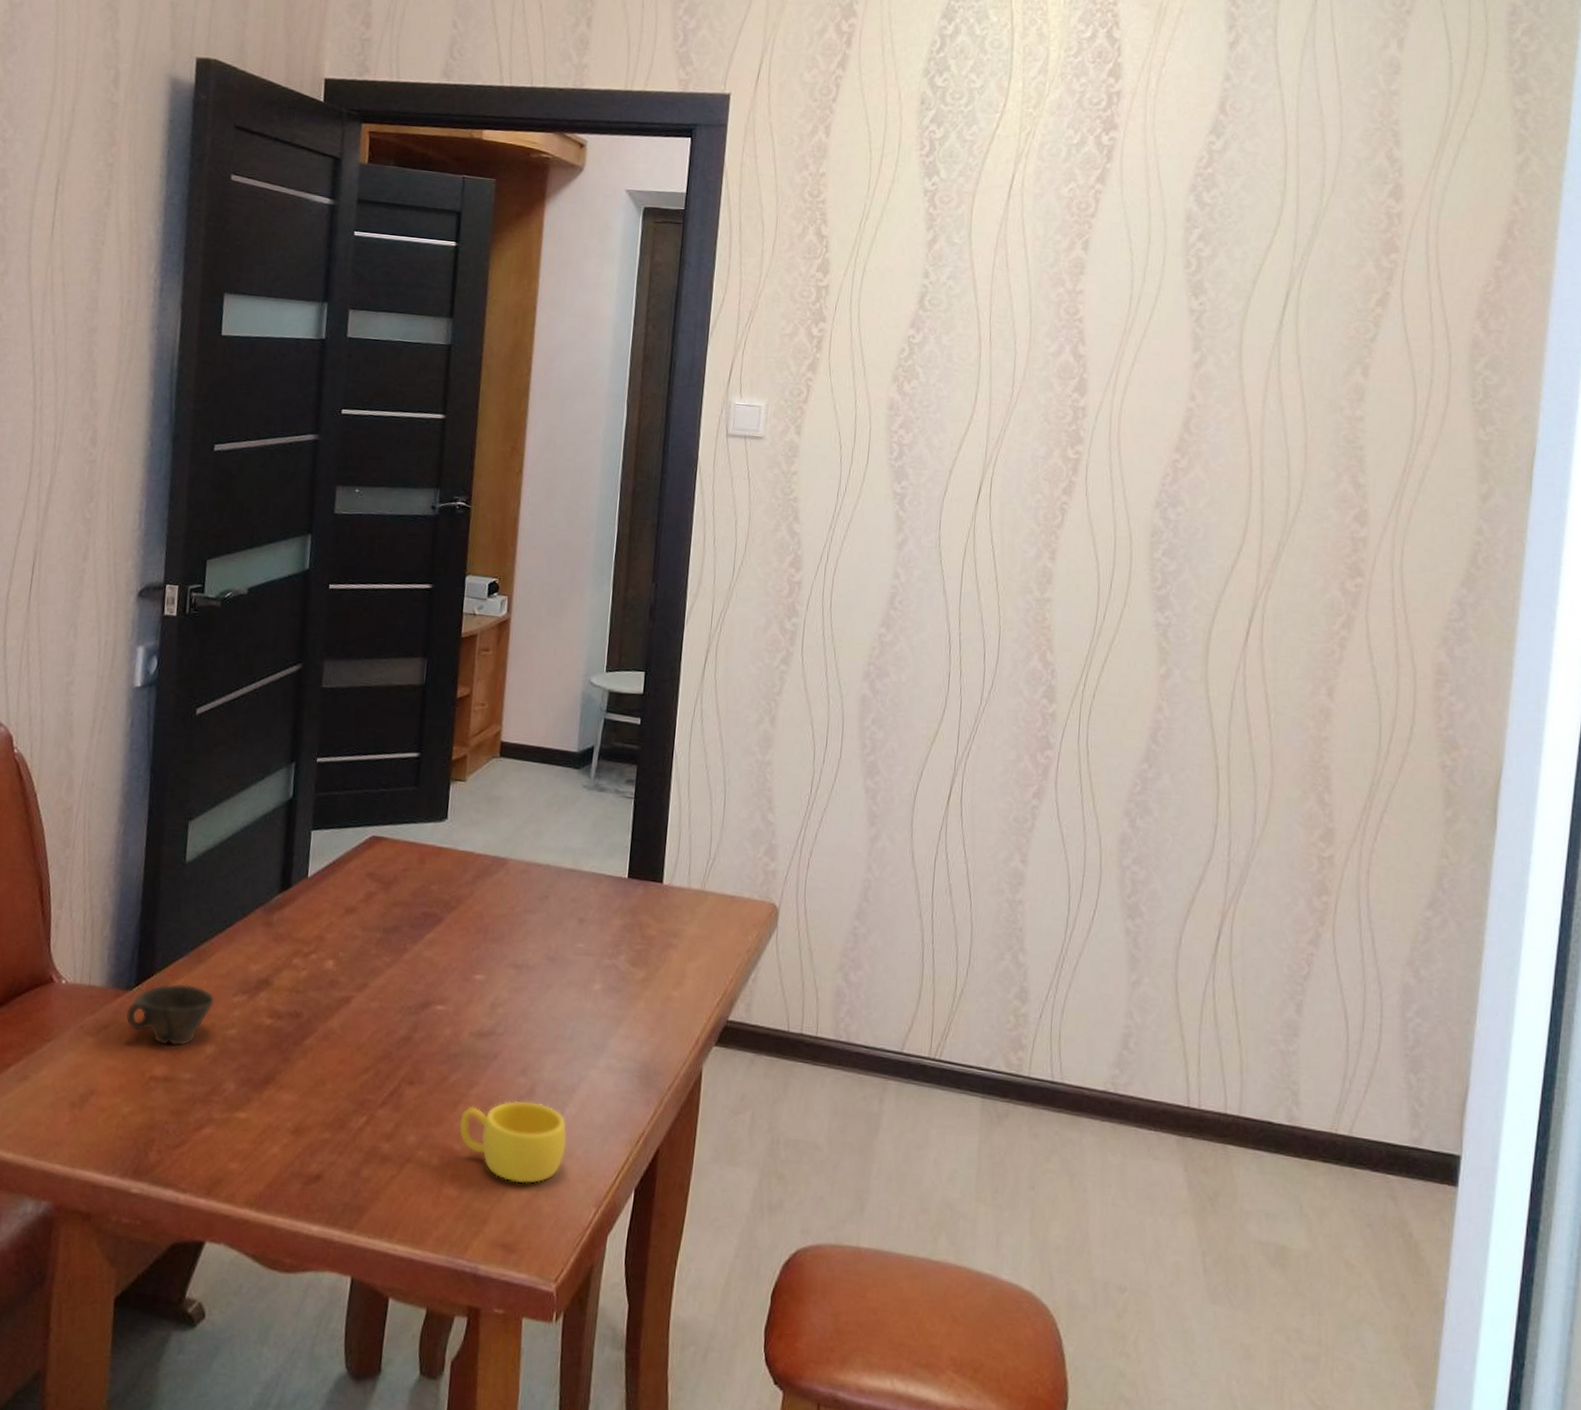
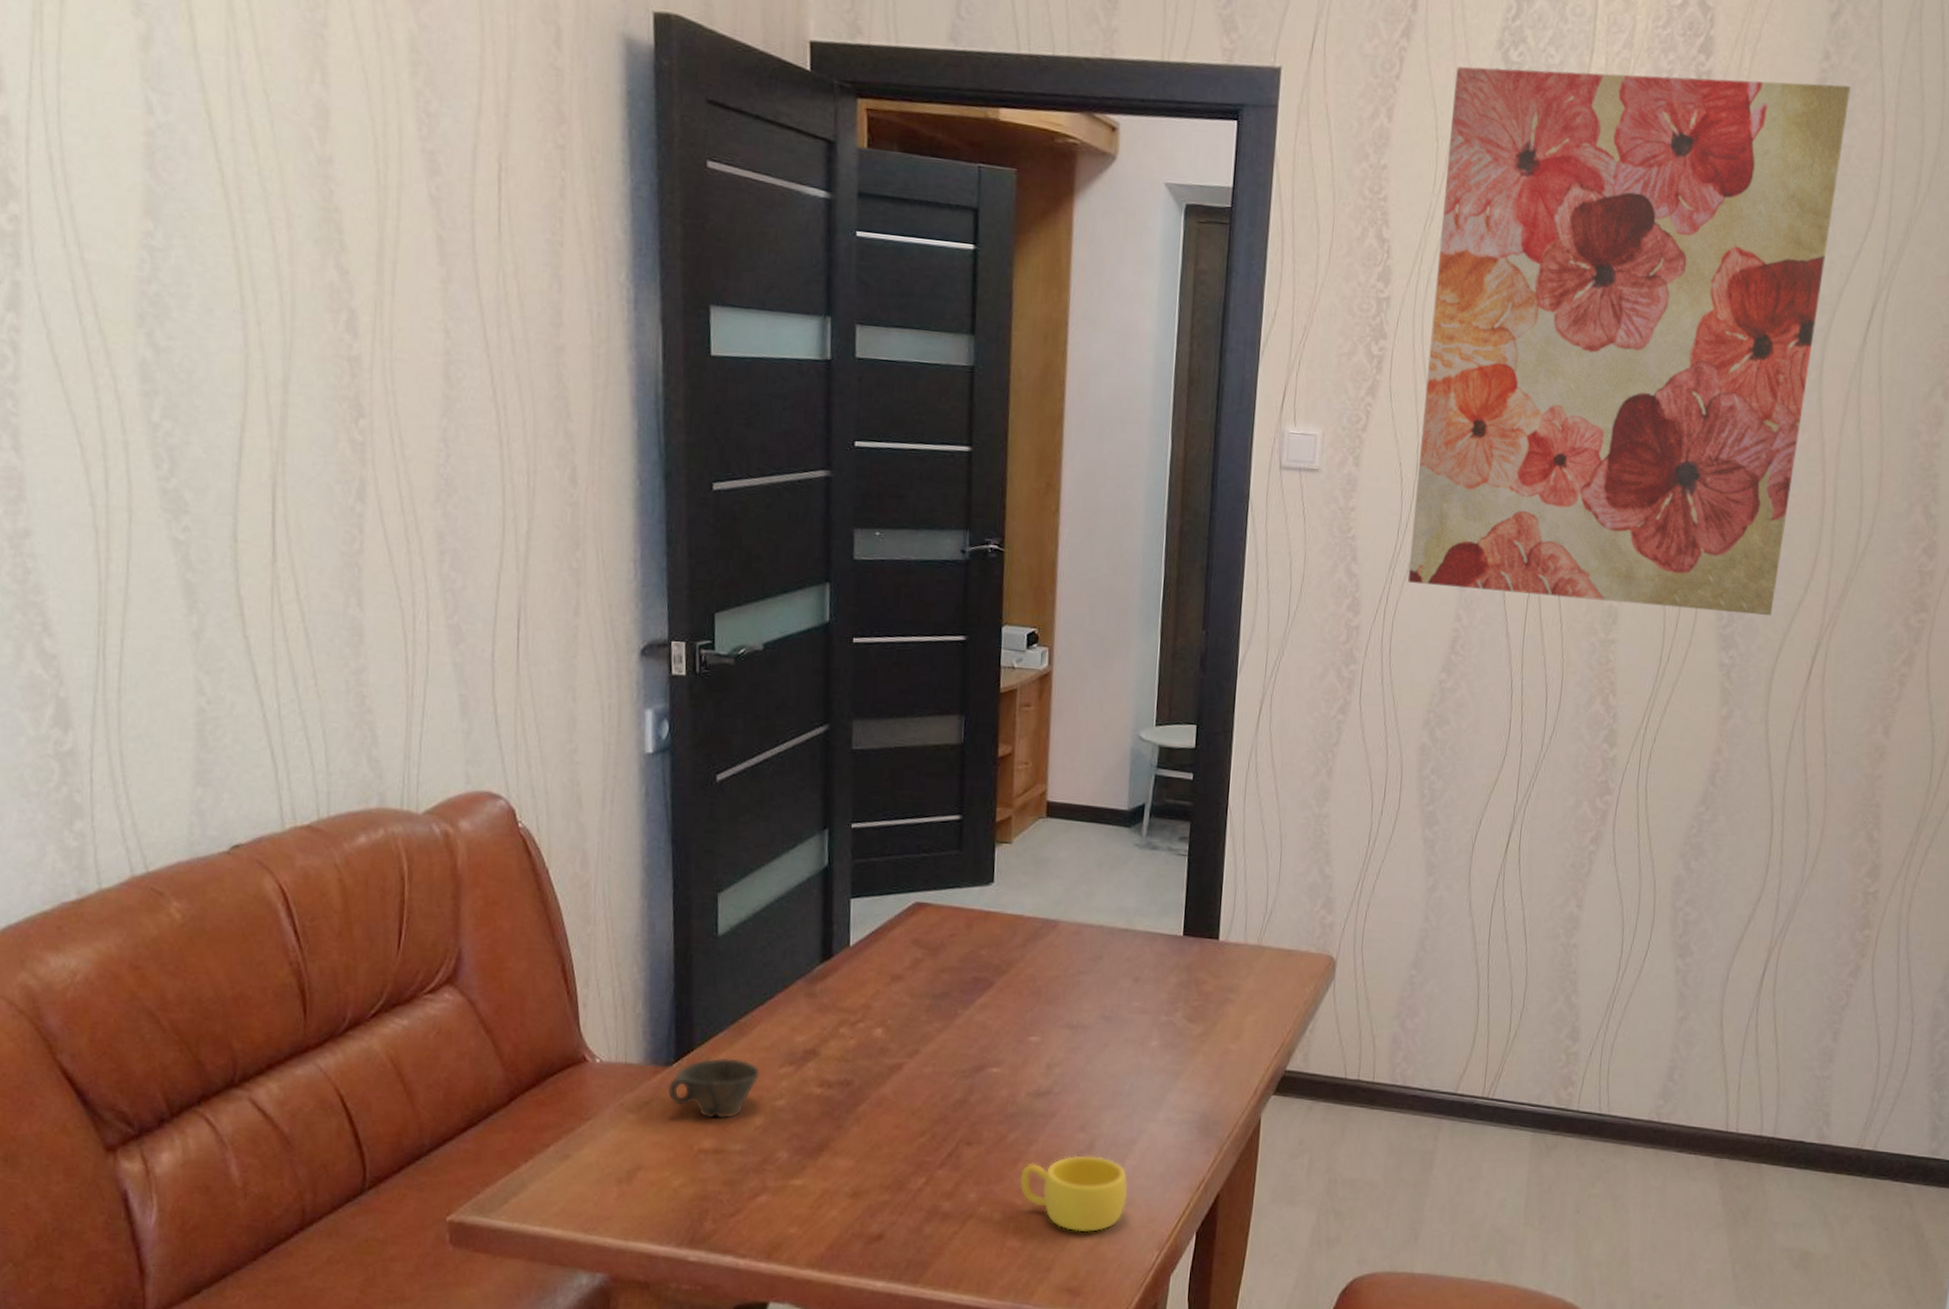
wall art: none [847,91,1252,578] -> present [1407,66,1851,615]

